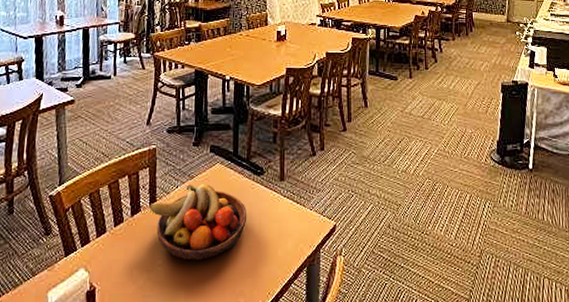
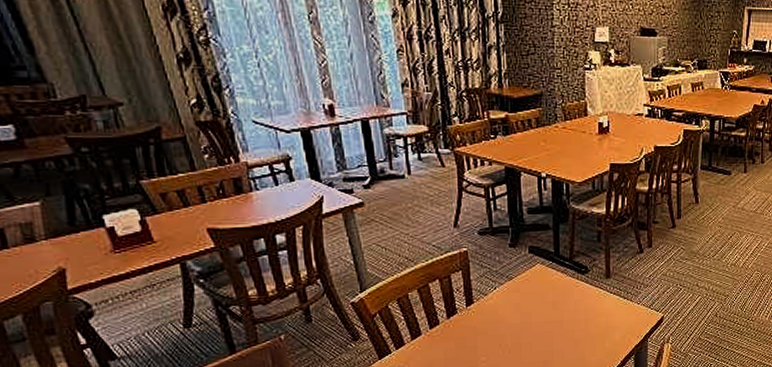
fruit bowl: present [149,184,247,260] -> none [466,284,573,355]

